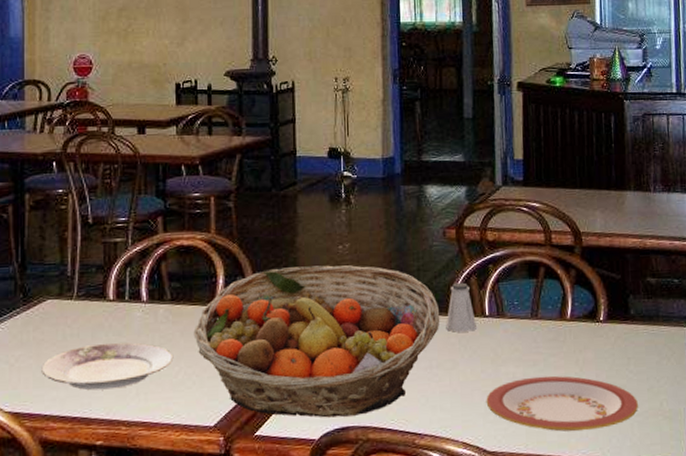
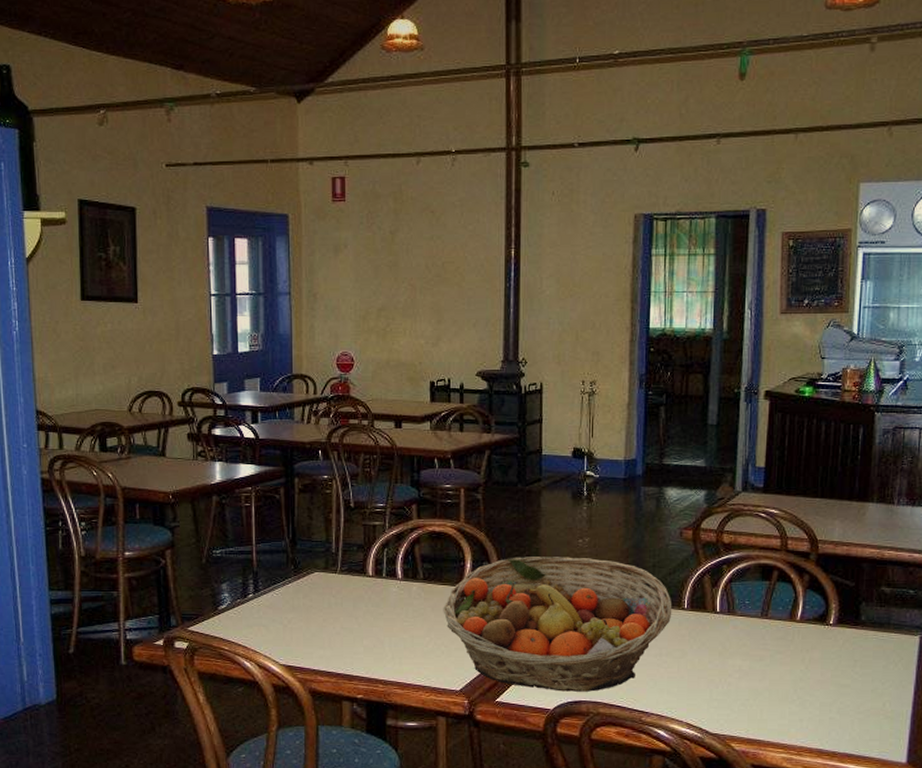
plate: present [41,342,174,391] -> none [310,612,425,652]
saltshaker: present [446,282,476,332] -> none [677,580,707,625]
plate: present [486,375,639,432] -> none [711,670,862,722]

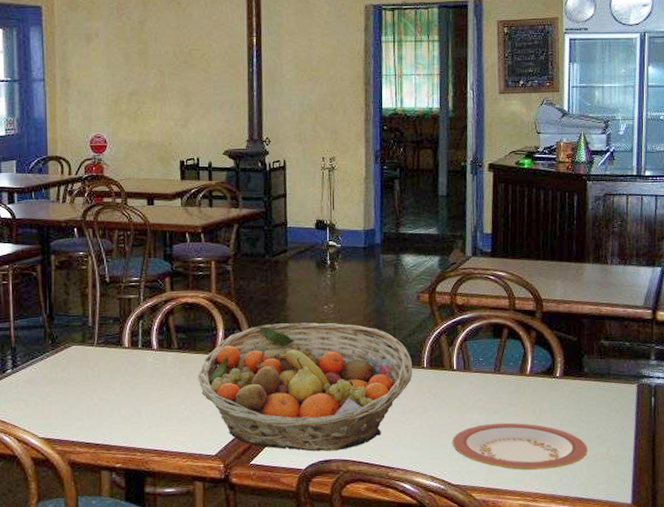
plate: none [711,670,862,722] -> present [452,422,589,470]

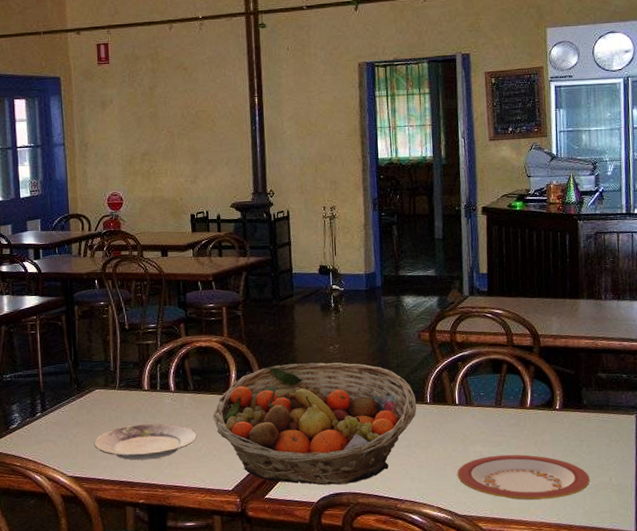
plate: none [69,383,181,422] -> present [94,423,198,461]

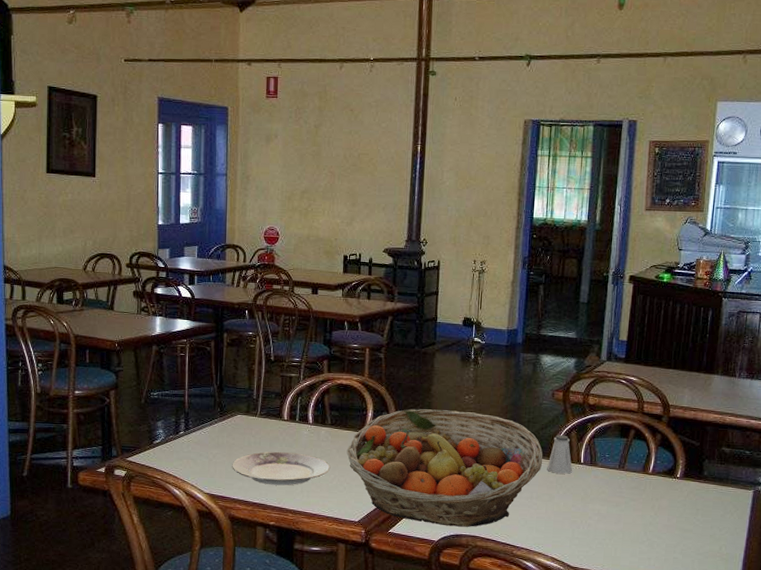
saltshaker: none [422,376,448,418] -> present [547,434,572,474]
plate: present [457,454,591,500] -> none [573,514,701,561]

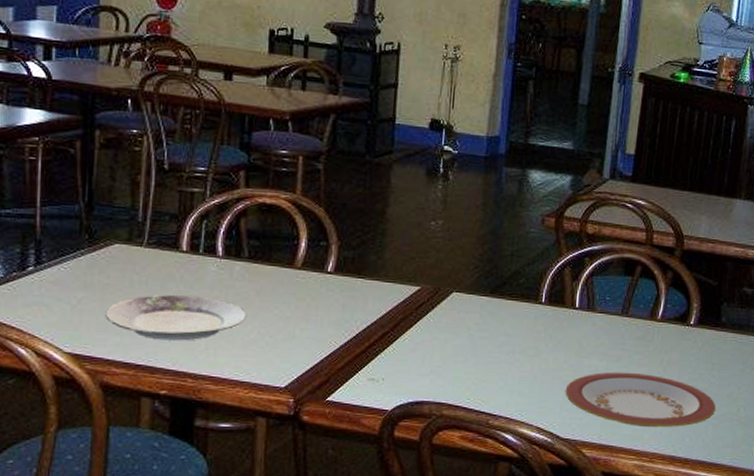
fruit basket: present [346,408,543,527] -> none [270,237,529,391]
saltshaker: present [547,434,572,474] -> none [533,272,565,321]
plate: none [573,514,701,561] -> present [565,372,717,427]

